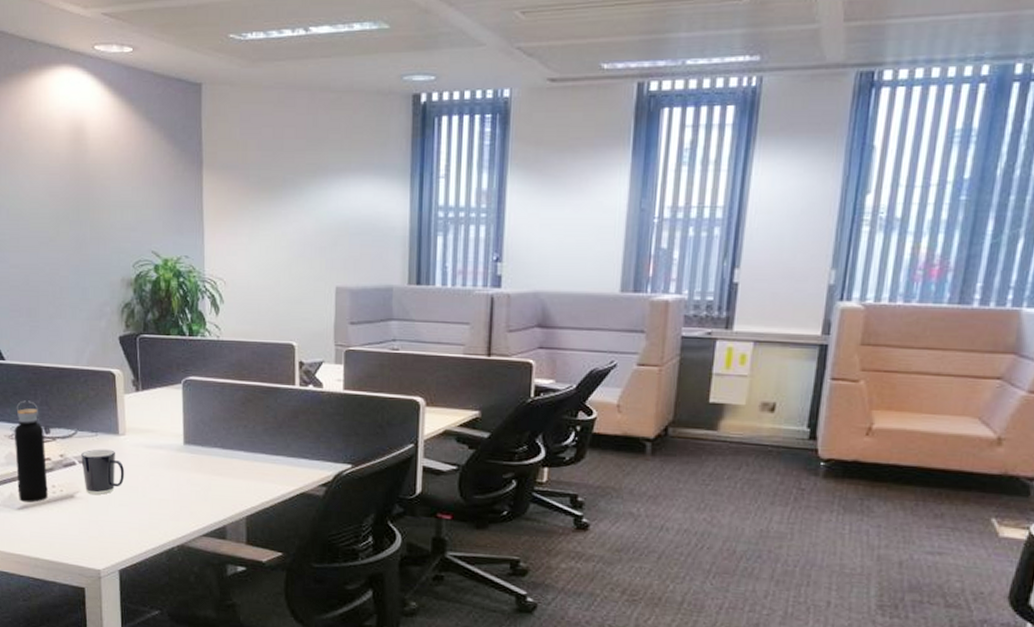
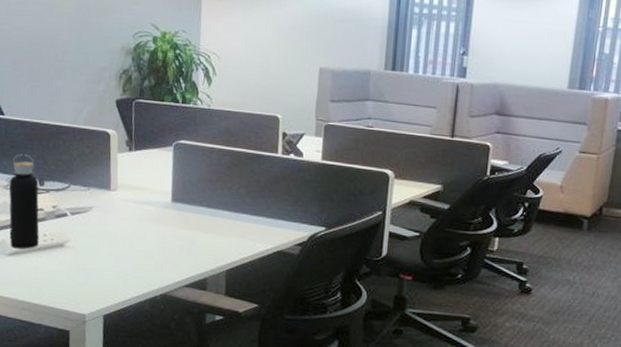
mug: present [81,449,125,495] -> none [73,202,115,245]

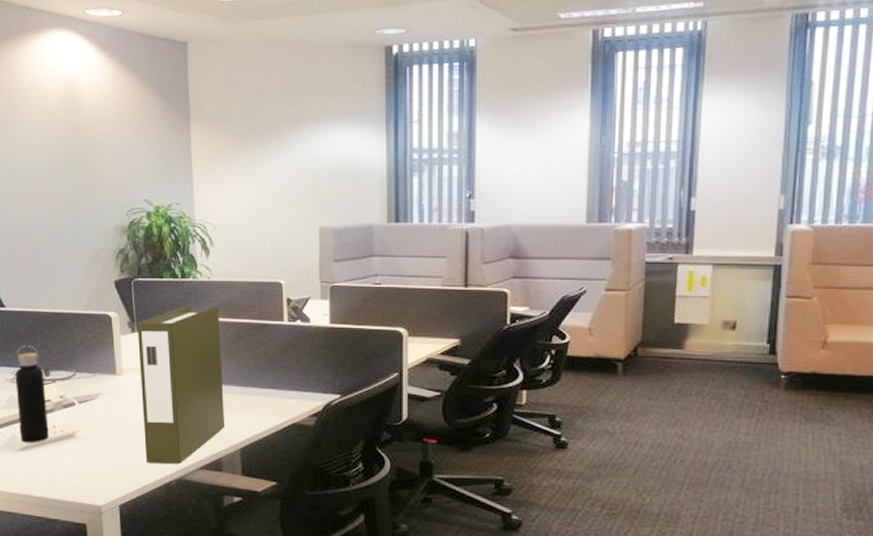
binder: none [133,129,217,280] -> present [137,305,225,464]

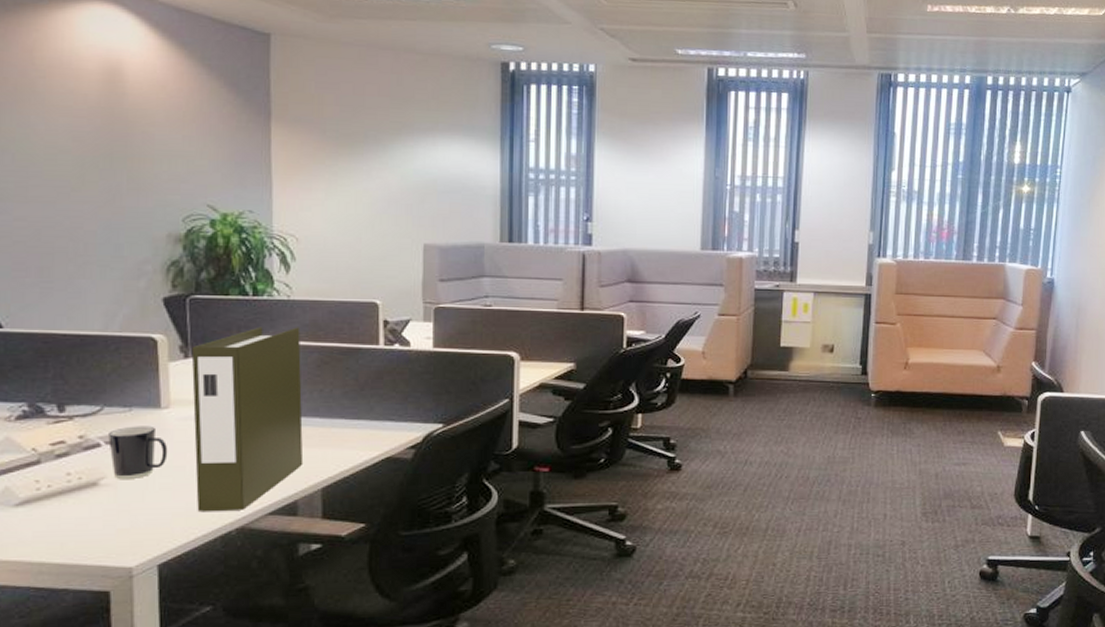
water bottle: present [15,345,49,444] -> none [12,374,60,498]
mug: none [80,389,123,433] -> present [108,426,168,479]

